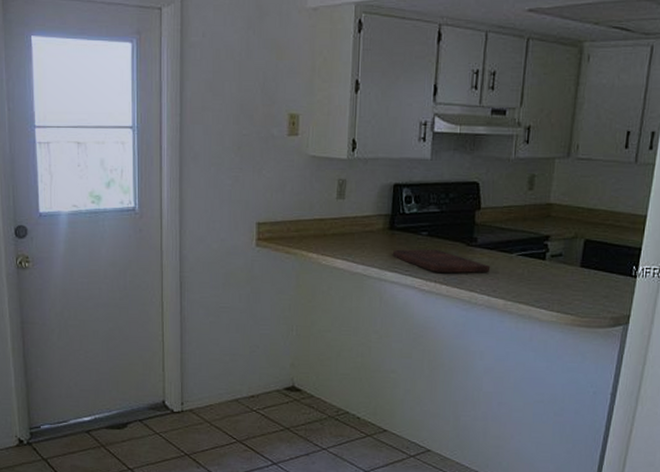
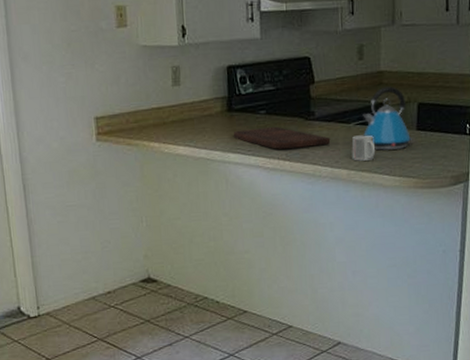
mug: none [510,266,536,293] -> present [351,134,376,161]
kettle: none [525,219,576,284] -> present [363,86,413,150]

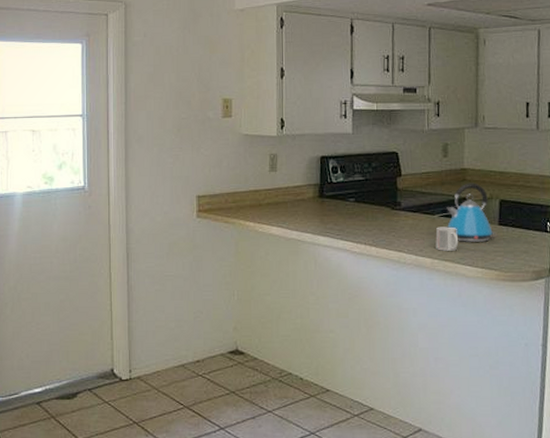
cutting board: present [234,127,331,149] -> none [324,214,416,235]

